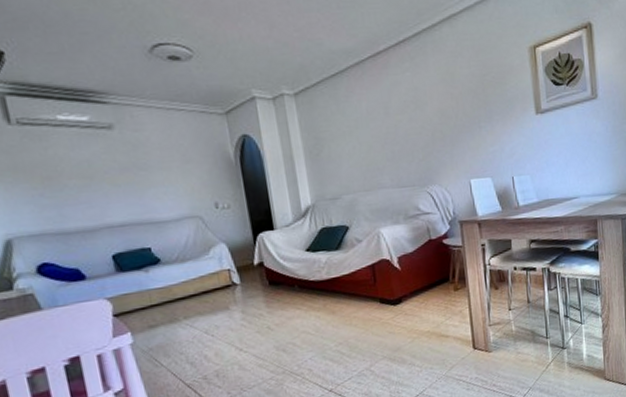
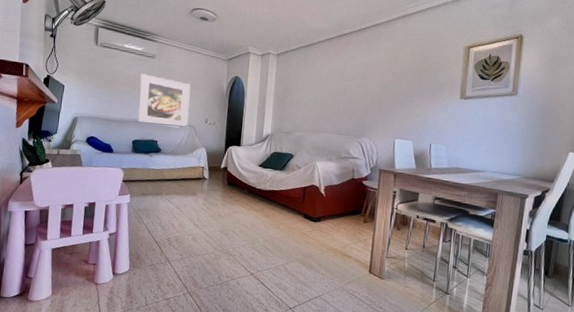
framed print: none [97,154,193,228] -> present [138,73,191,129]

